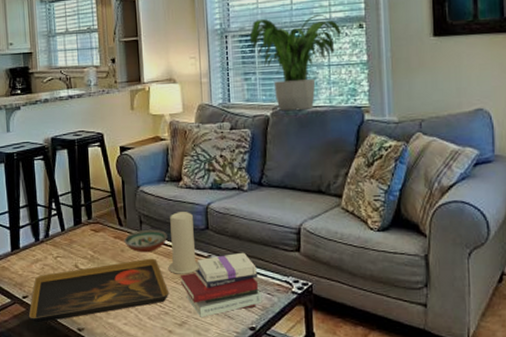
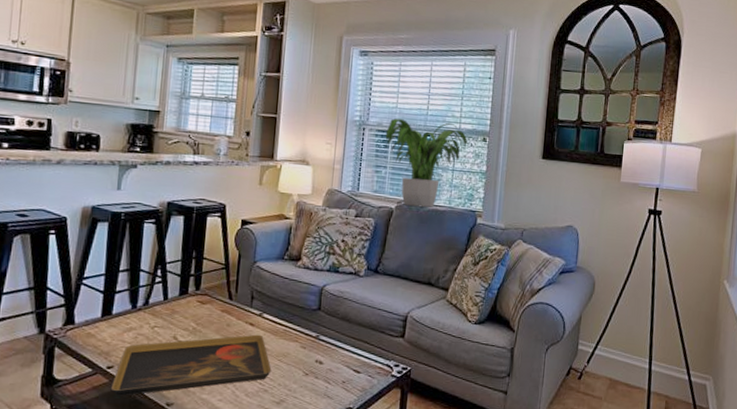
decorative bowl: present [124,229,167,253] -> none [232,305,278,329]
candle: present [168,212,200,274] -> none [274,291,307,353]
books: present [180,252,262,317] -> none [284,334,363,396]

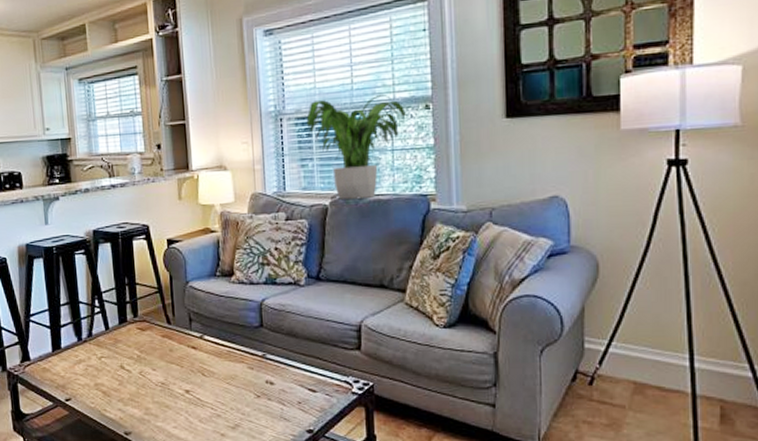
decorative tray: present [110,334,272,396] -> none [72,358,222,427]

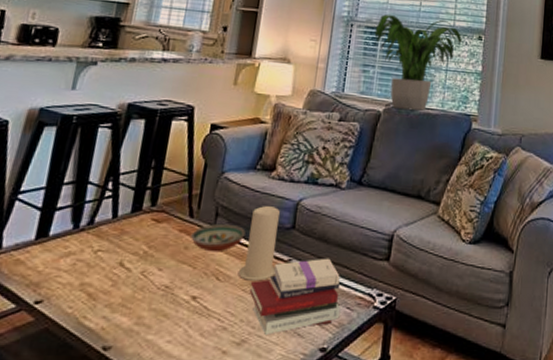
decorative bowl: none [173,327,219,353] -> present [191,223,246,252]
candle: none [220,308,253,375] -> present [237,206,280,281]
books: none [232,351,321,420] -> present [249,258,341,335]

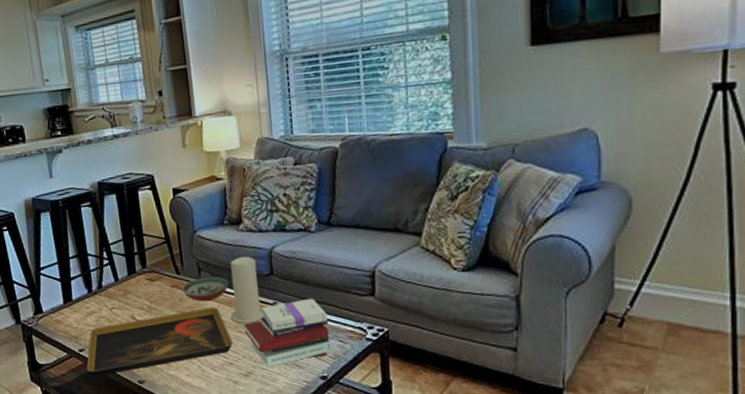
decorative tray: none [36,259,234,339] -> present [86,307,233,376]
potted plant: present [374,14,462,111] -> none [313,26,421,141]

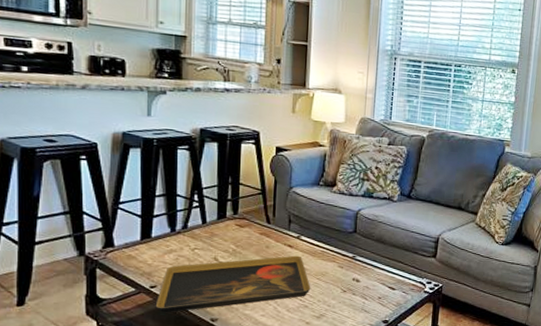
decorative bowl: present [182,276,229,302] -> none [270,228,315,251]
candle: present [230,257,265,323] -> none [312,215,343,272]
books: present [243,298,334,367] -> none [323,255,398,311]

